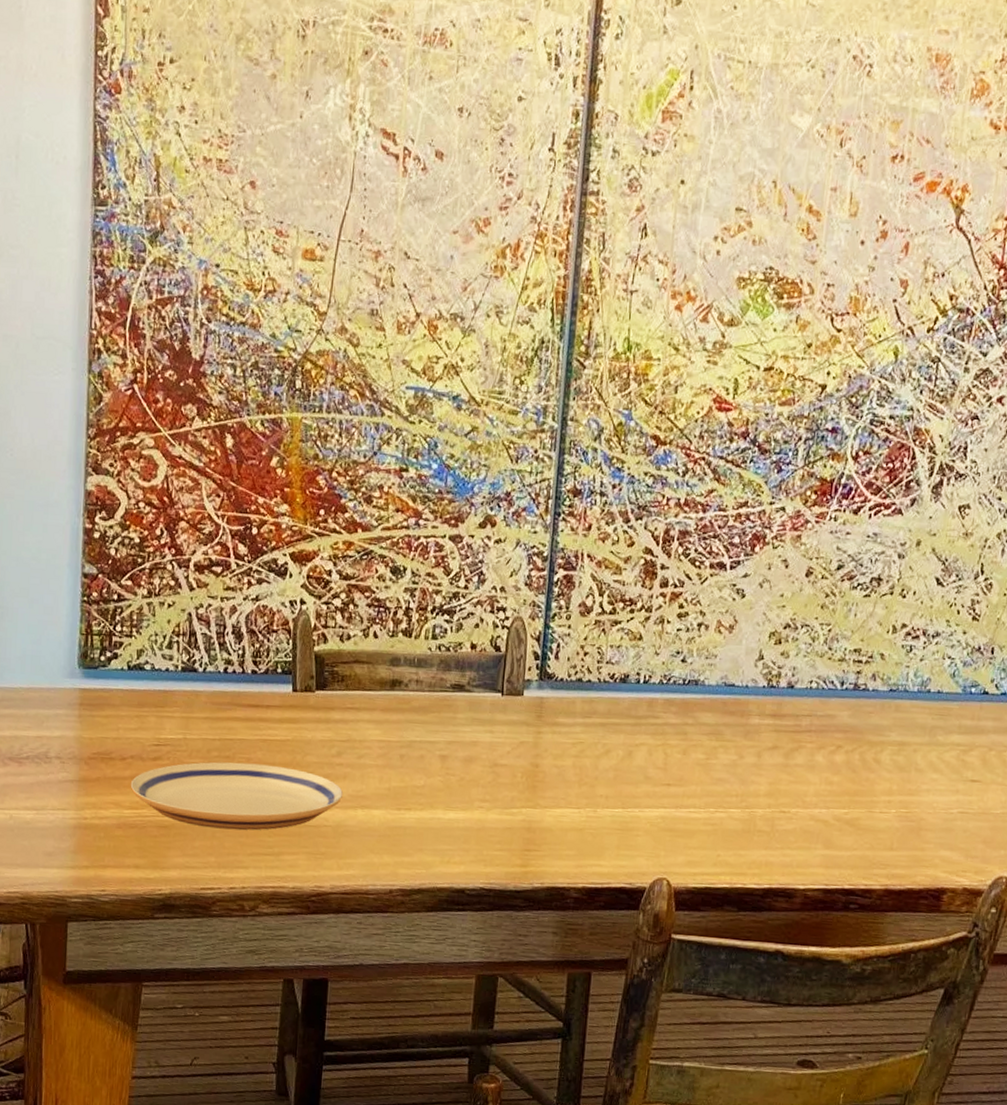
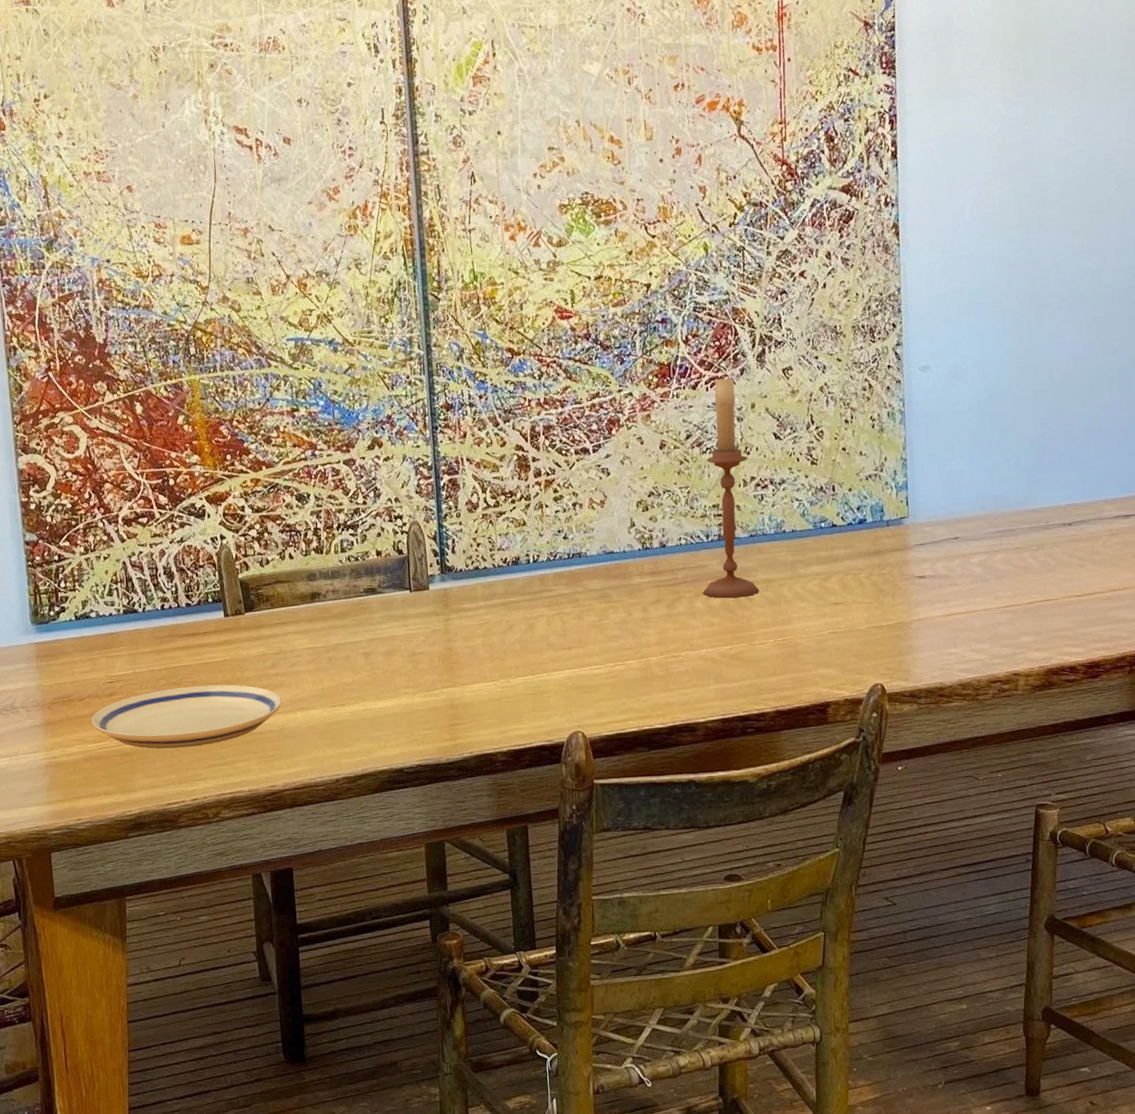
candlestick: none [826,499,903,758] -> present [702,372,760,598]

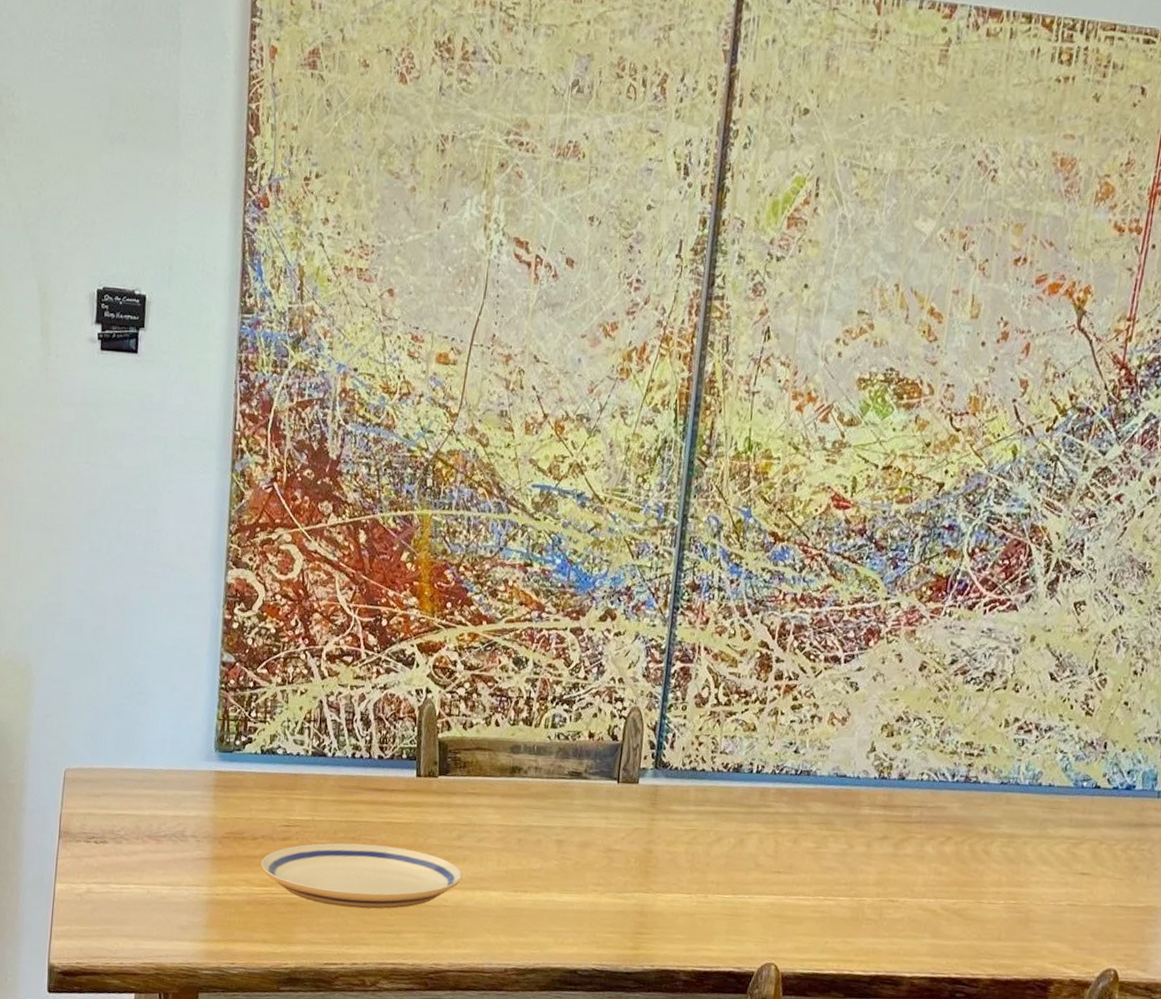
candlestick: present [702,372,760,598] -> none [935,596,1018,849]

